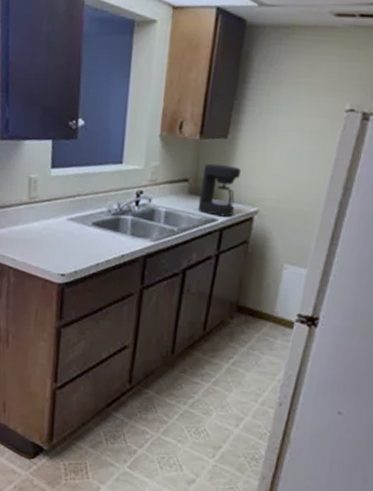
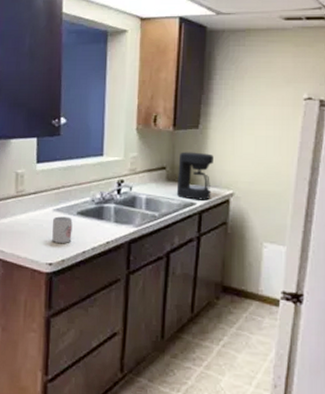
mug: none [65,226,88,255] -> present [52,216,73,244]

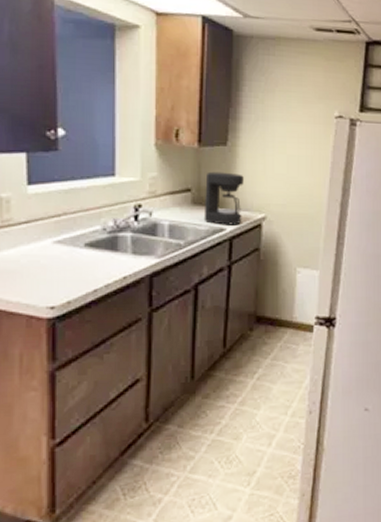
mug: present [52,216,73,244] -> none [52,250,79,283]

